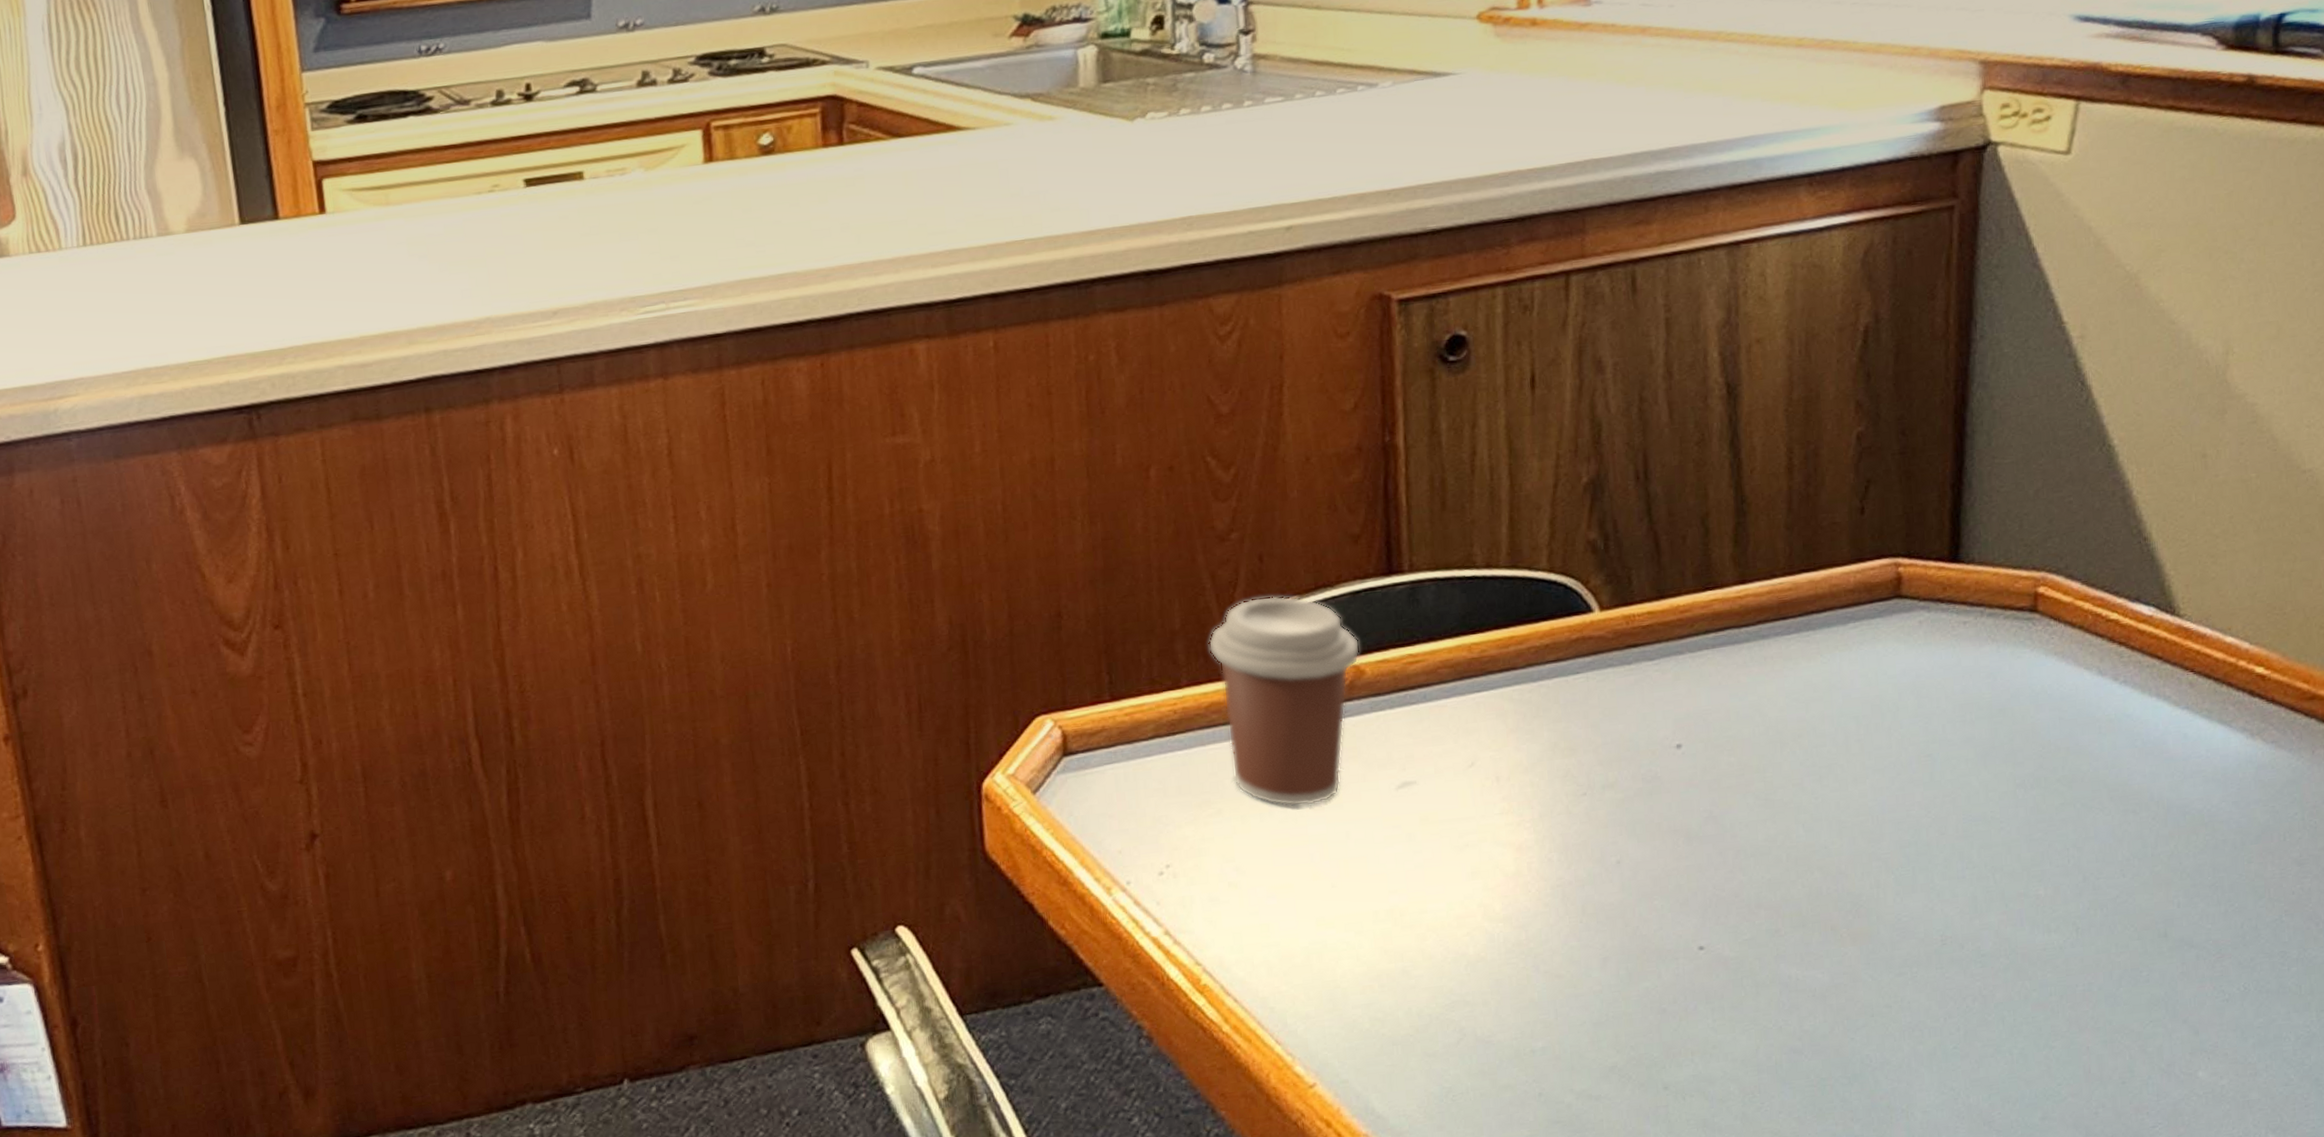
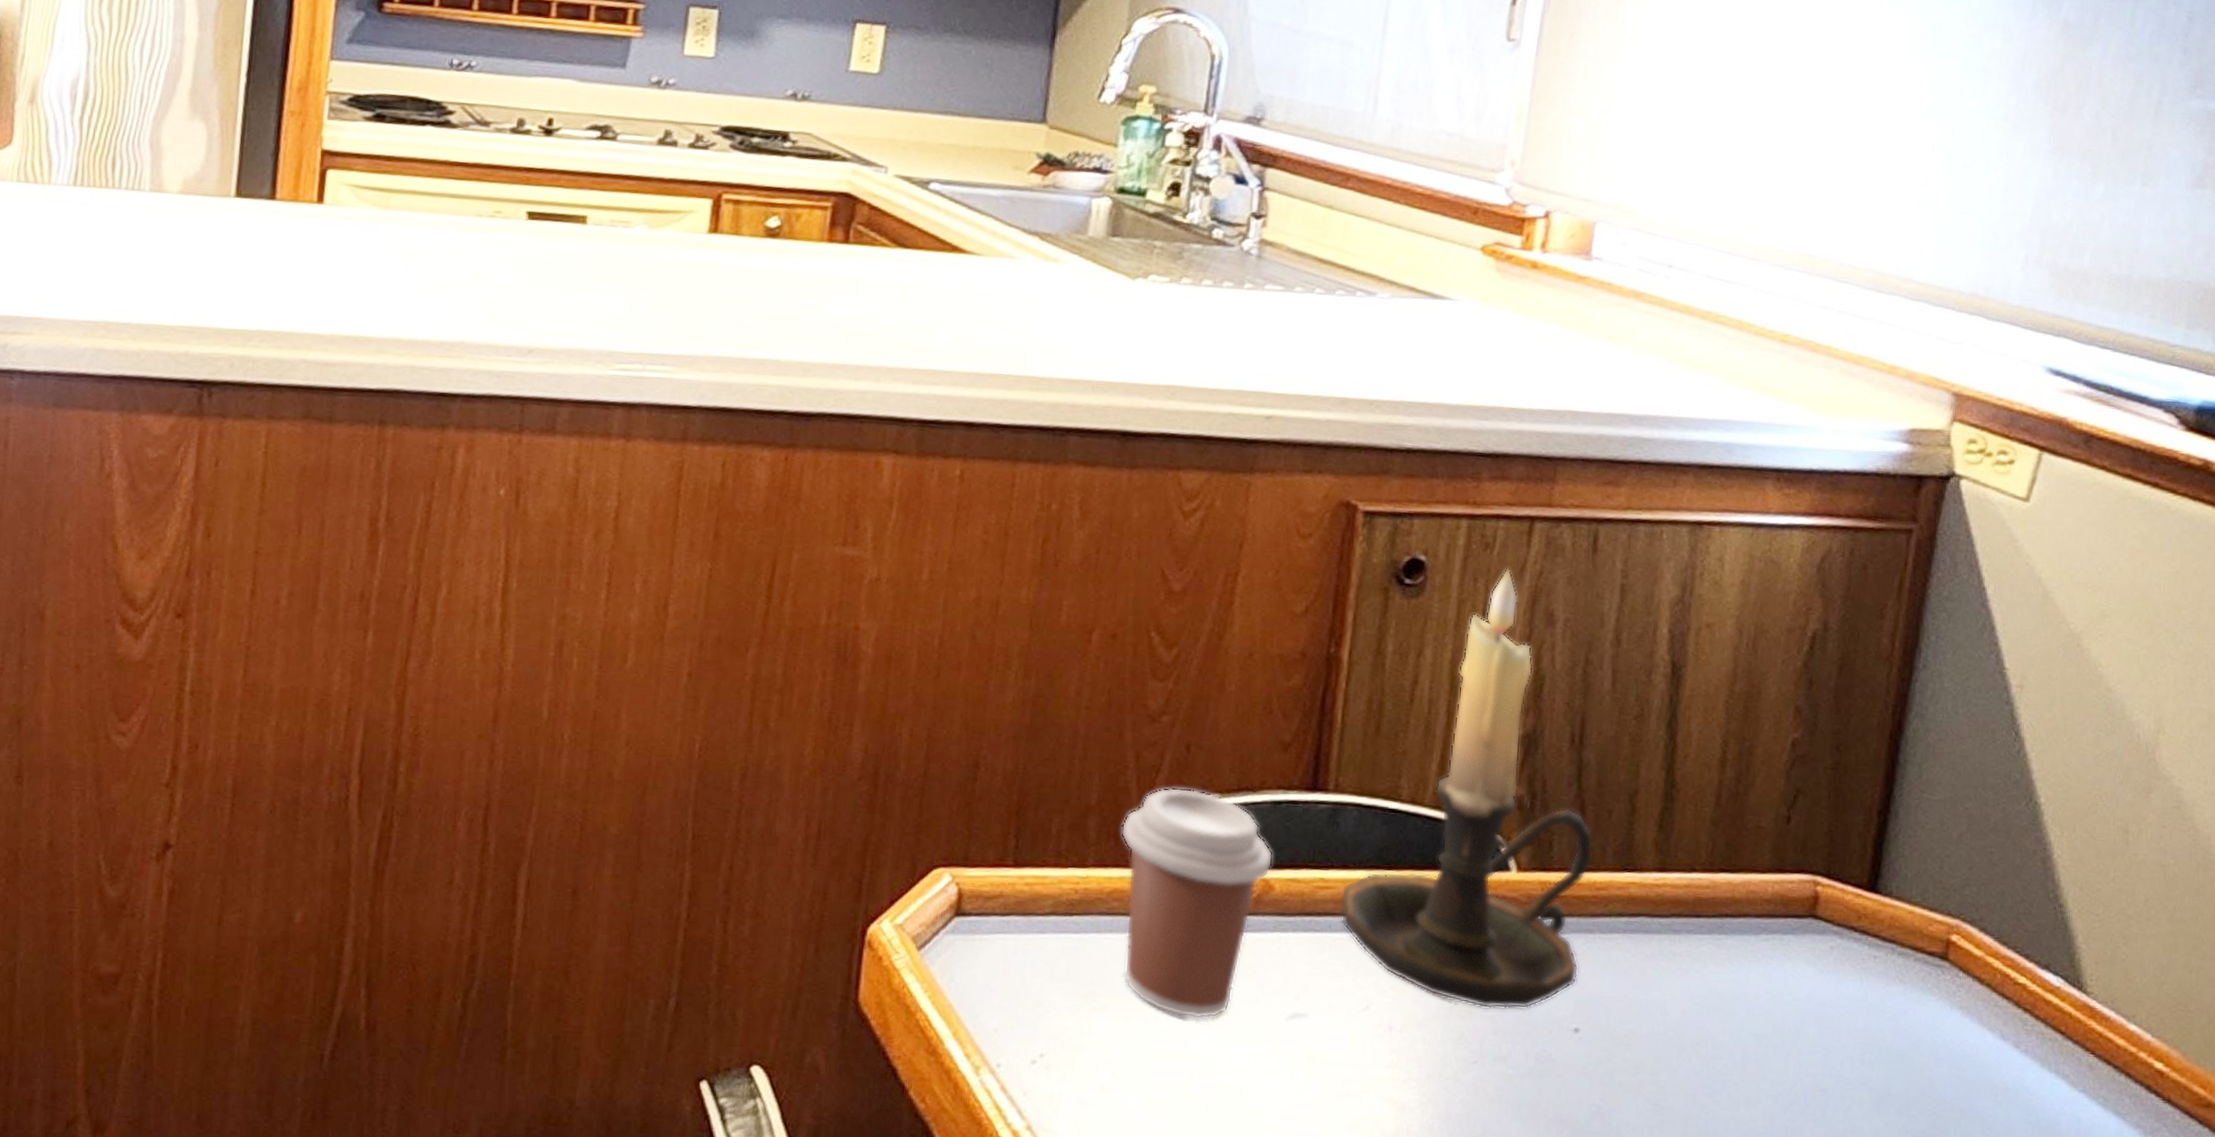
candle holder: none [1431,325,1674,744] -> present [1340,568,1593,1010]

